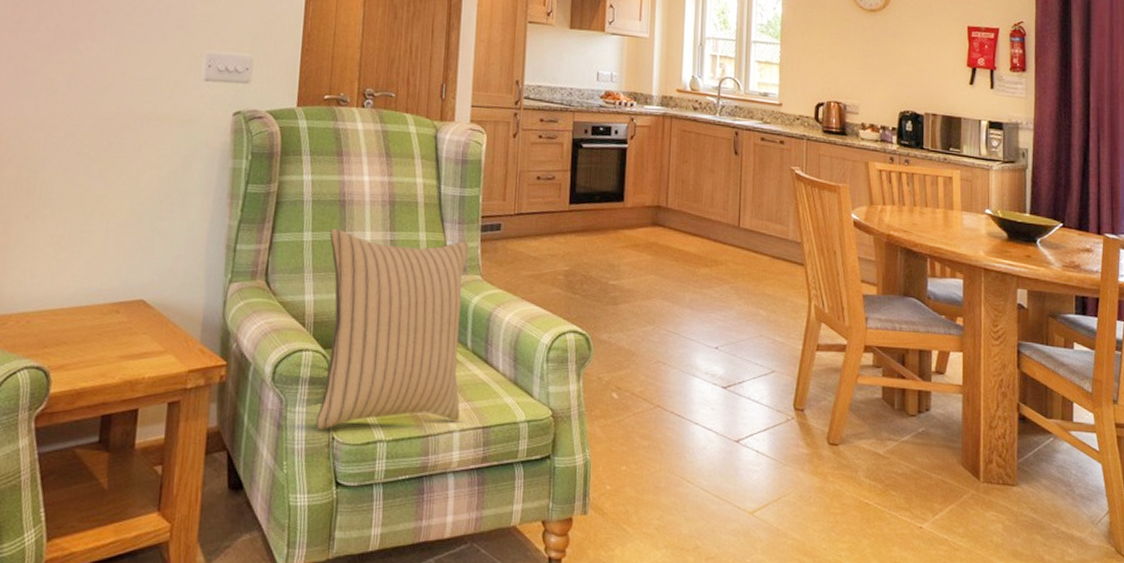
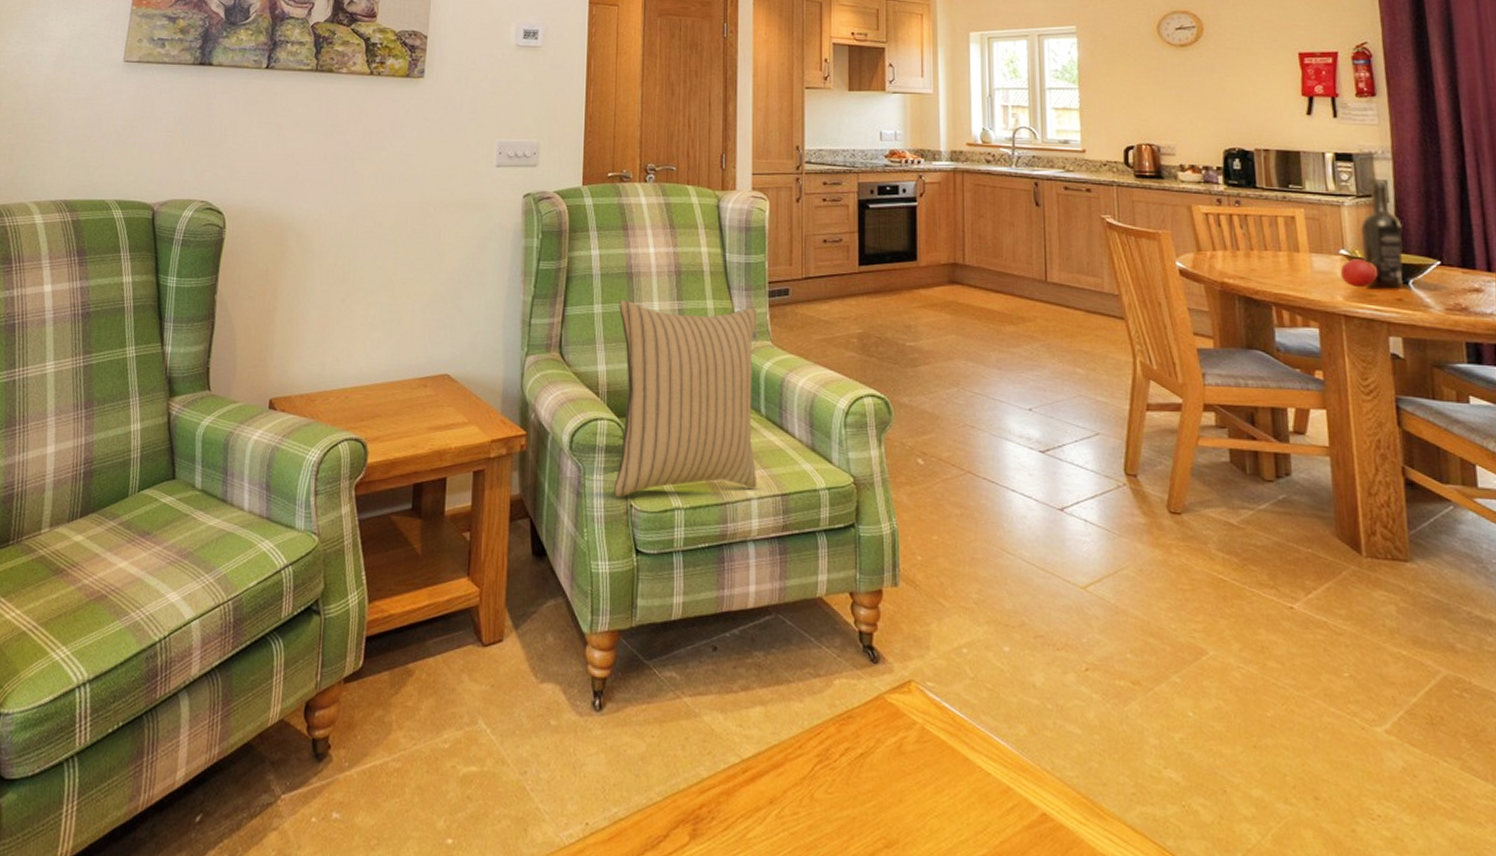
fruit: none [984,218,1014,245] -> present [1340,258,1379,288]
wine bottle: none [1003,150,1036,249] -> present [1359,183,1403,292]

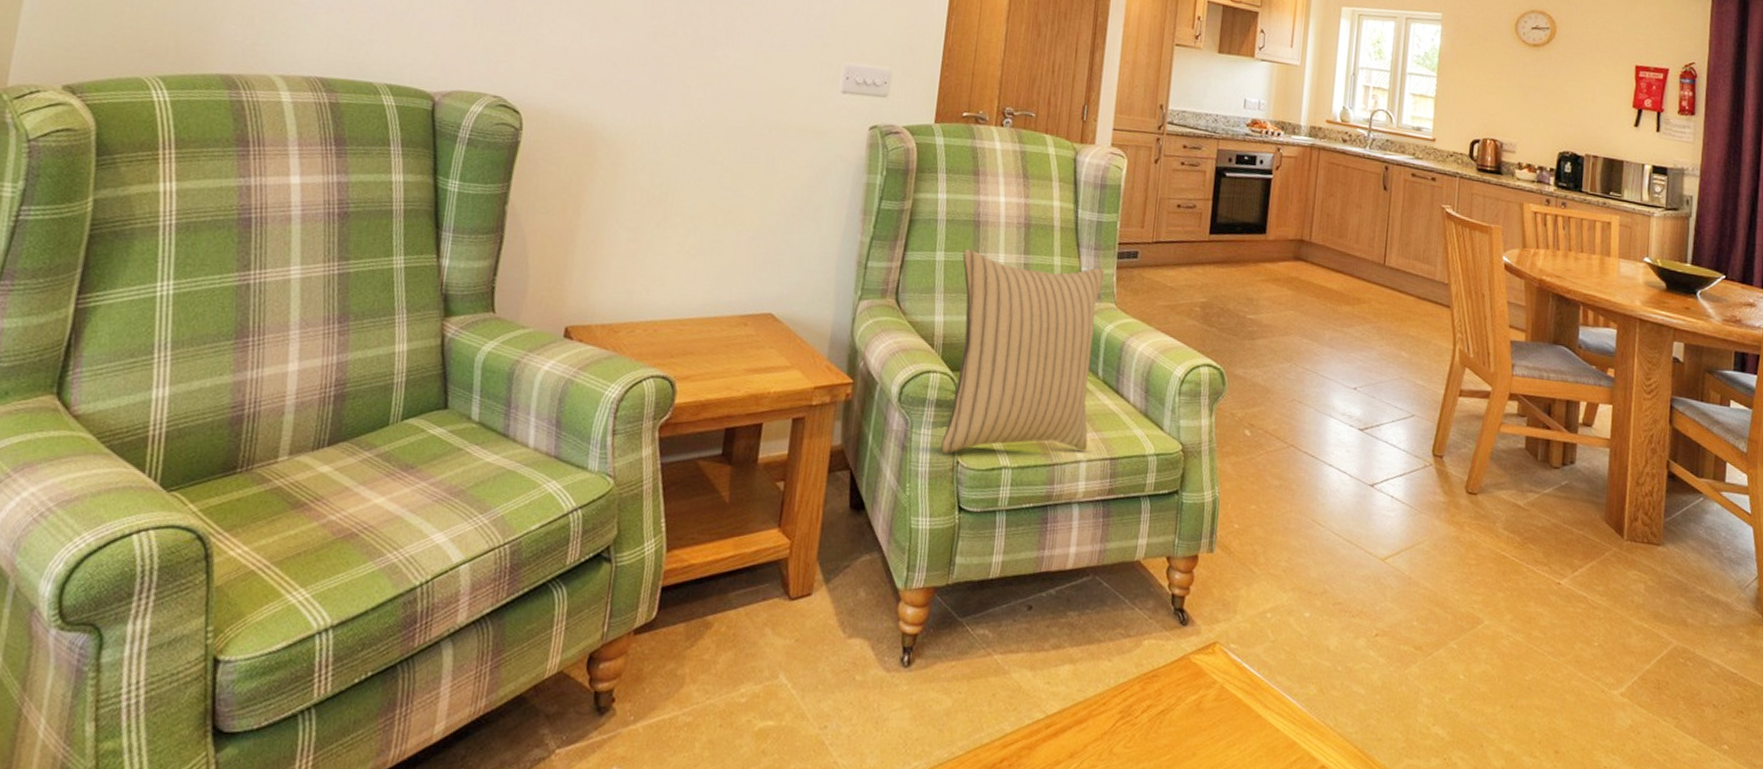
fruit: present [1340,258,1379,288] -> none [1641,267,1674,295]
wine bottle: present [1359,183,1403,292] -> none [1661,197,1699,300]

